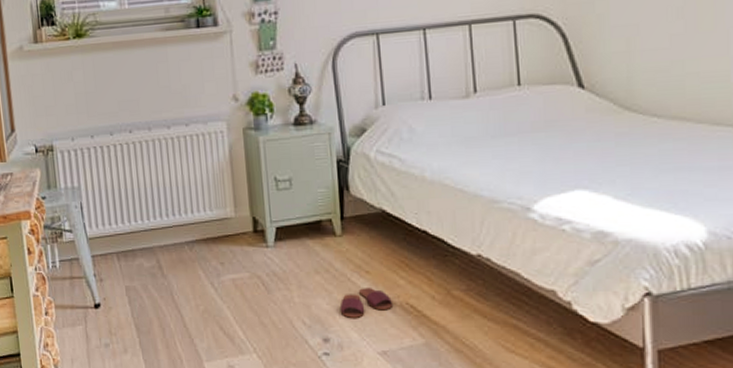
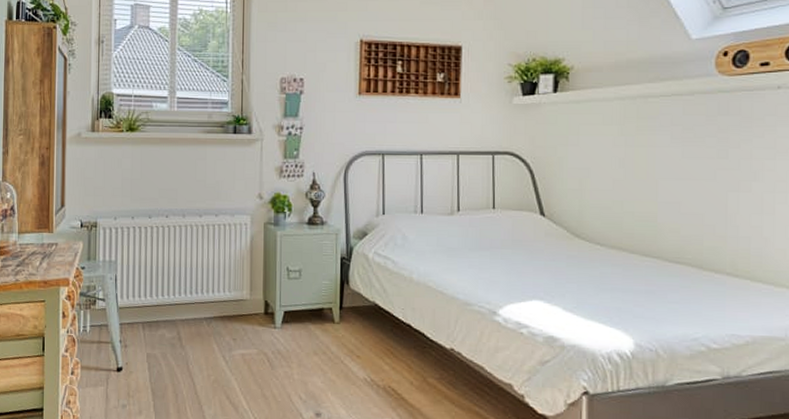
slippers: present [339,288,394,318] -> none [332,370,378,397]

